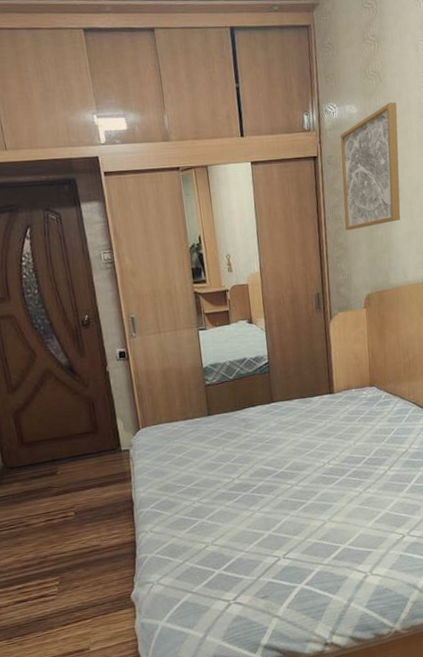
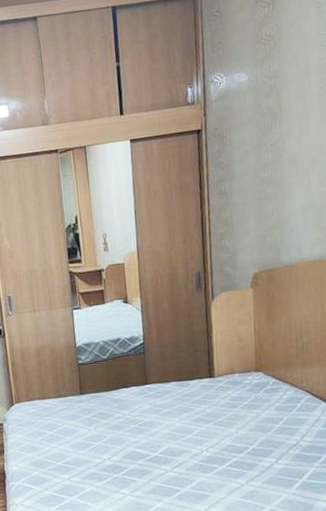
wall art: present [340,102,401,231] -> none [227,66,296,206]

